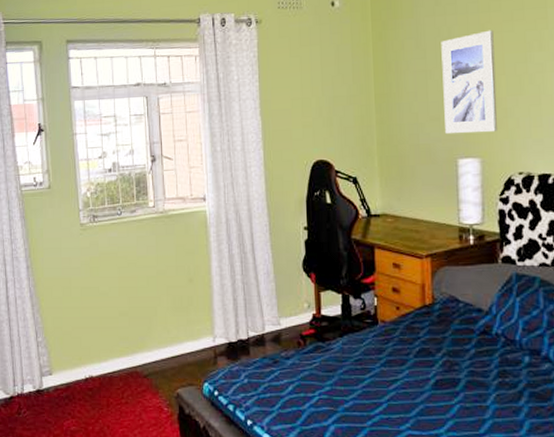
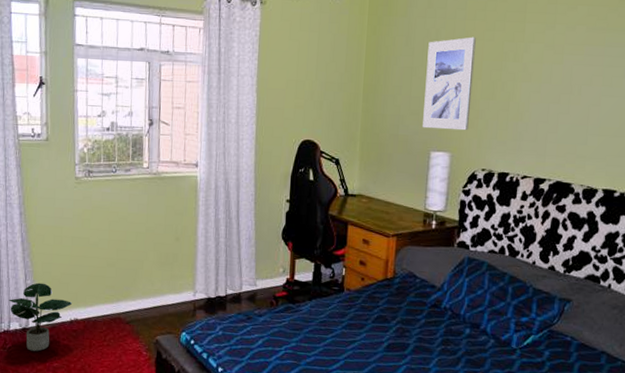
potted plant: none [20,339,86,415] -> present [8,282,73,352]

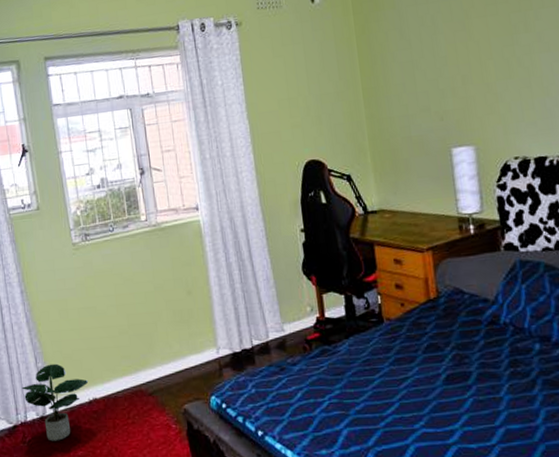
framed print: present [423,37,476,131] -> none [425,14,489,123]

